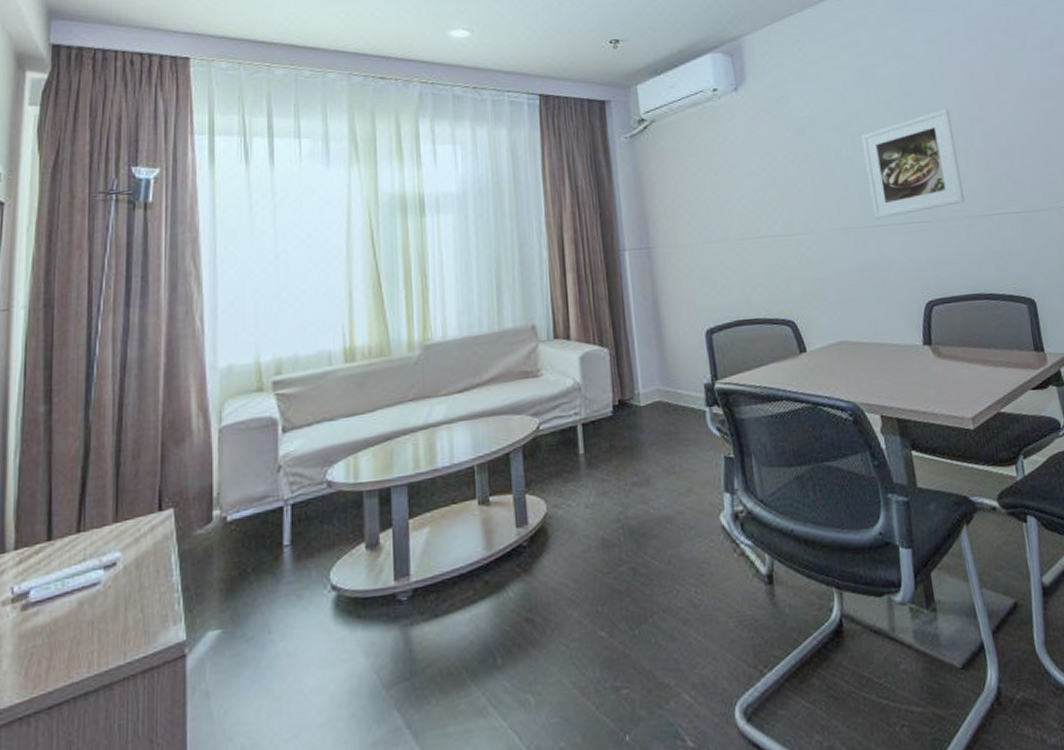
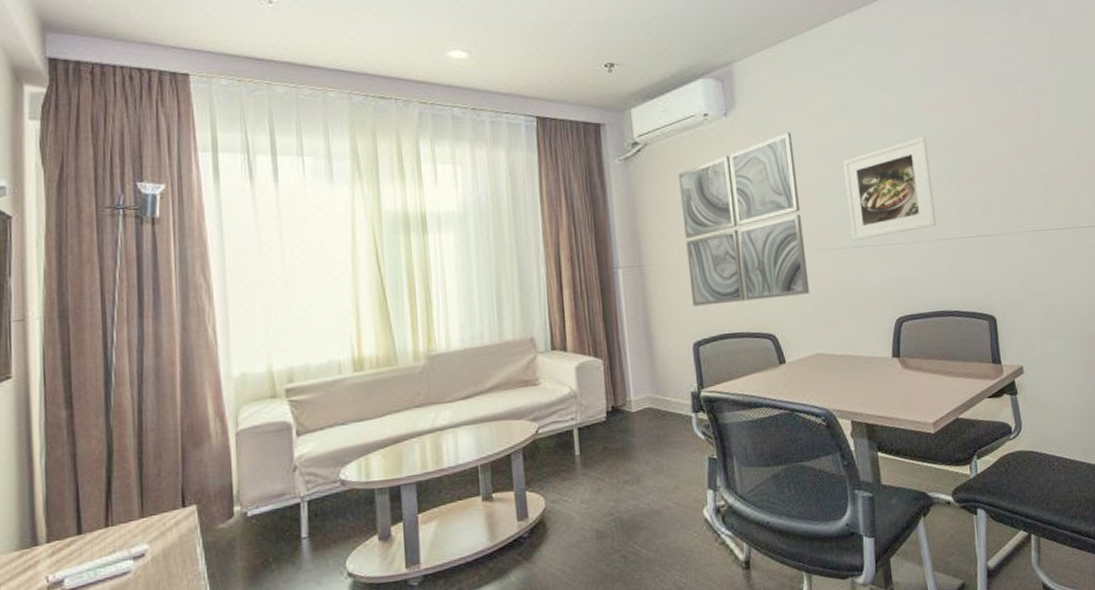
wall art: none [687,106,831,291] -> present [678,132,810,307]

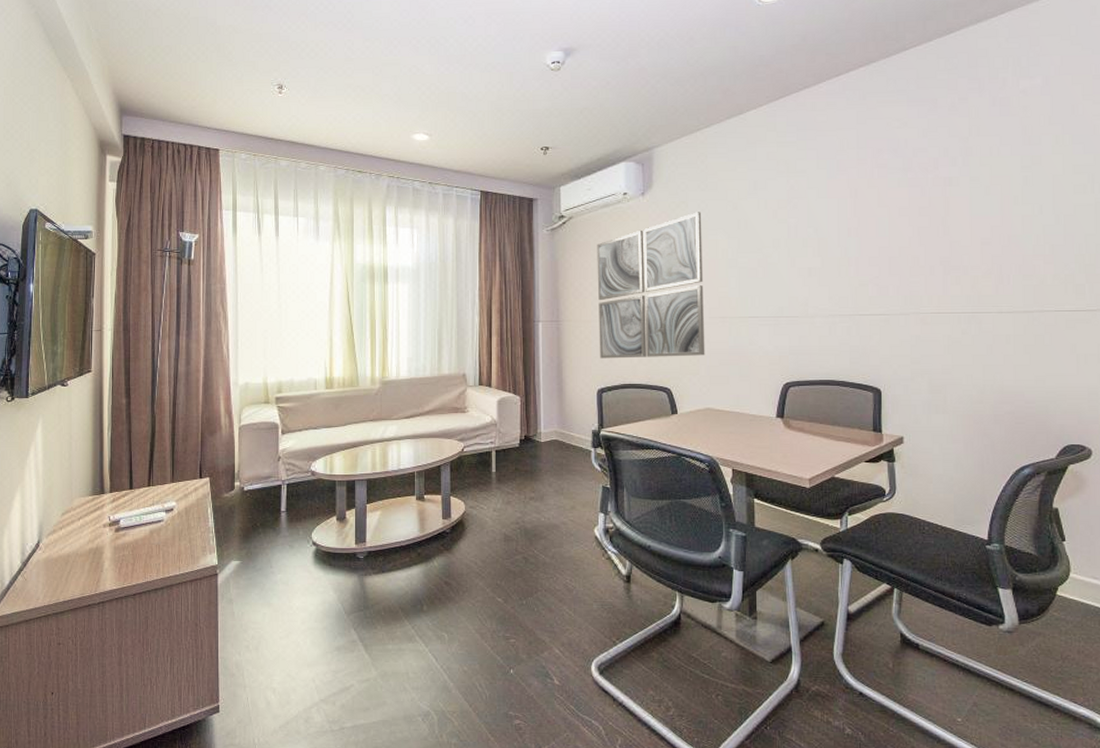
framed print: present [842,137,937,241] -> none [746,220,832,312]

